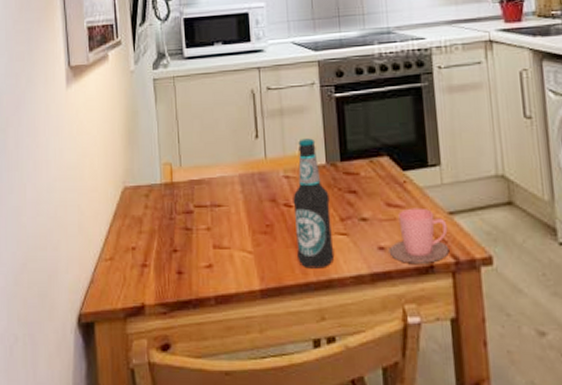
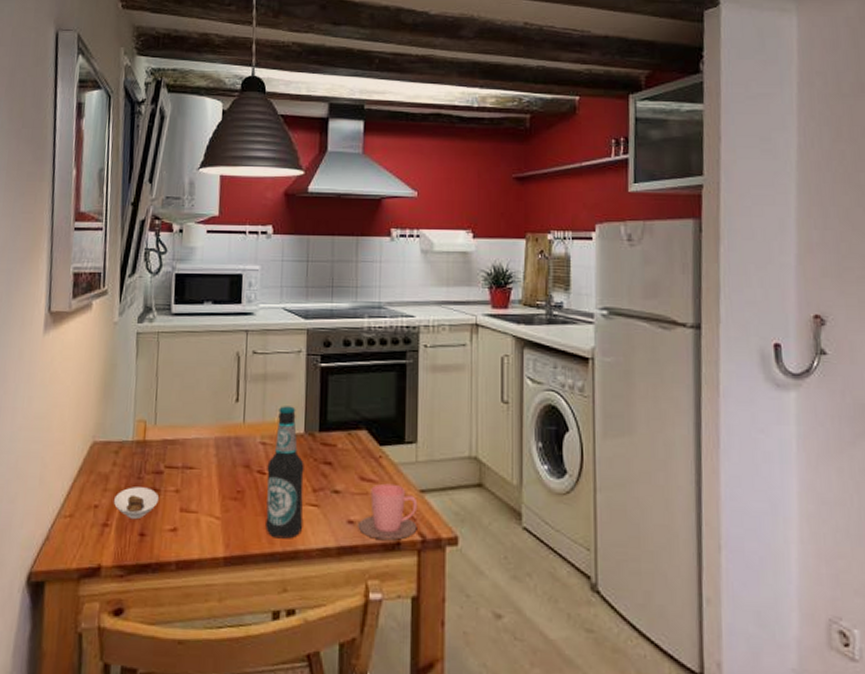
saucer: none [149,227,191,259] -> present [113,487,158,520]

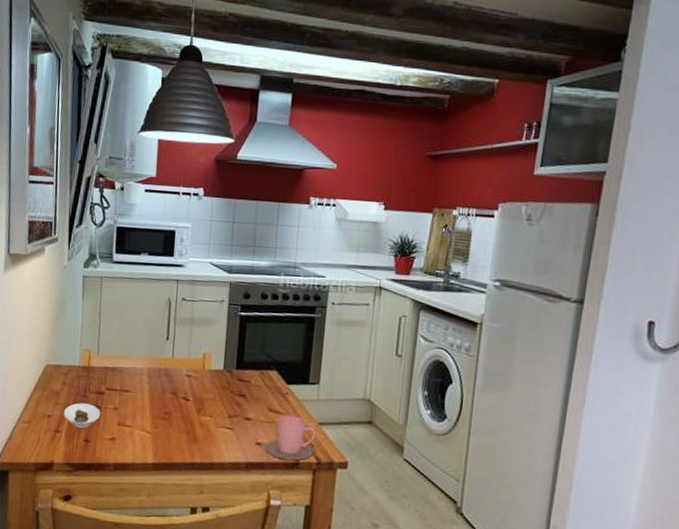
bottle: present [266,406,304,539] -> none [188,346,222,453]

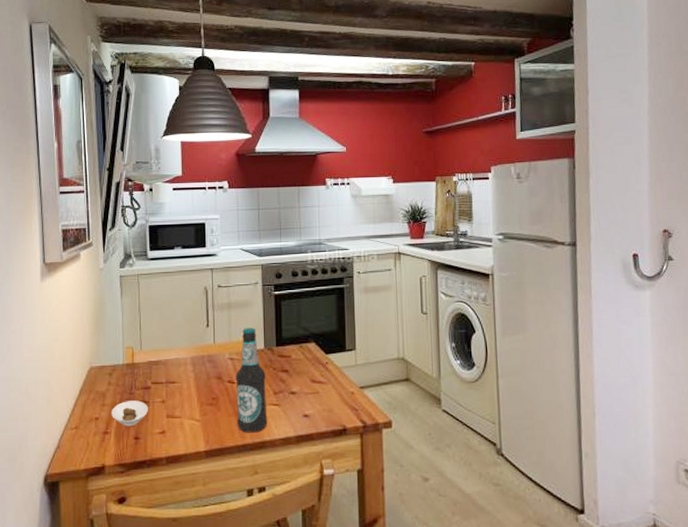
bottle: none [188,346,222,453] -> present [236,327,268,433]
cup: present [264,415,316,461] -> none [312,383,359,427]

